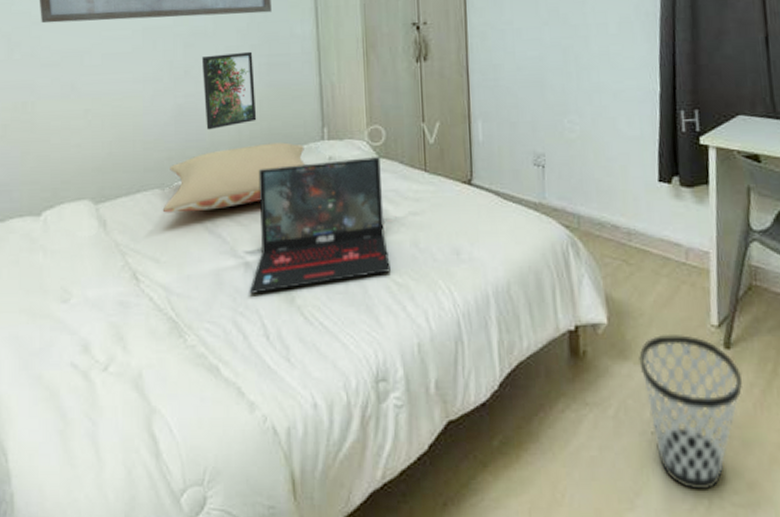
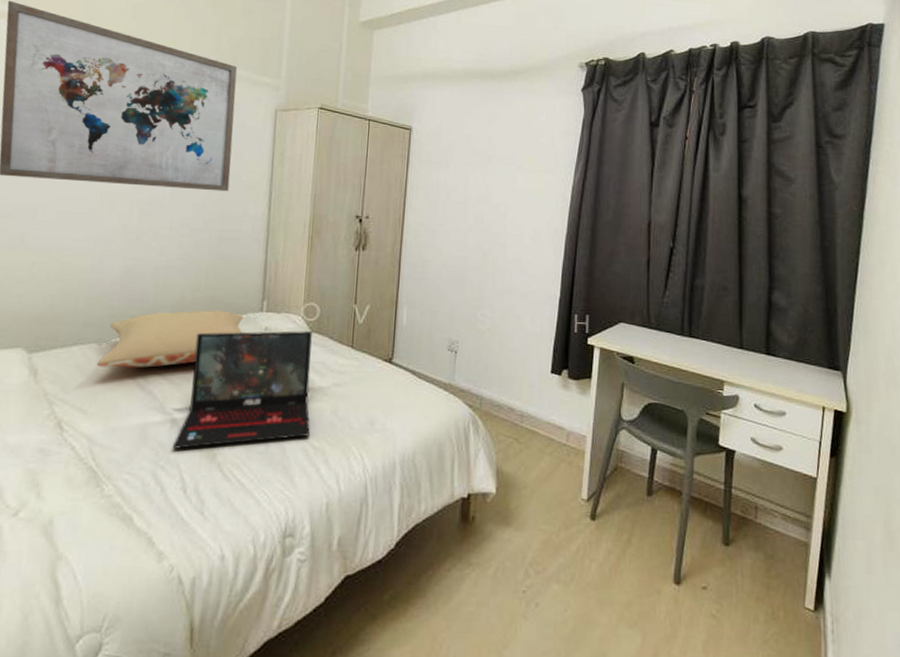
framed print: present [201,51,257,130] -> none [151,224,206,293]
wastebasket: present [639,335,743,490] -> none [519,506,603,643]

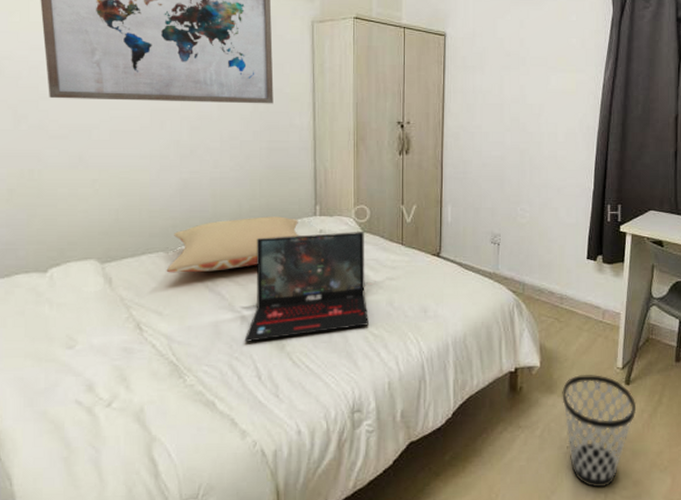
wastebasket: none [519,506,603,643] -> present [562,375,637,488]

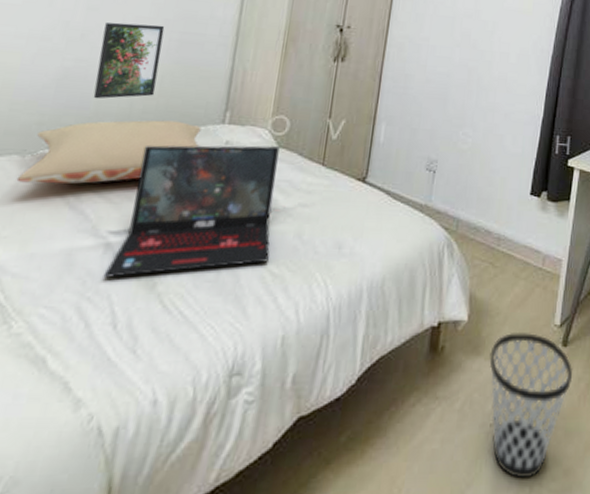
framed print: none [206,137,257,203] -> present [93,22,165,99]

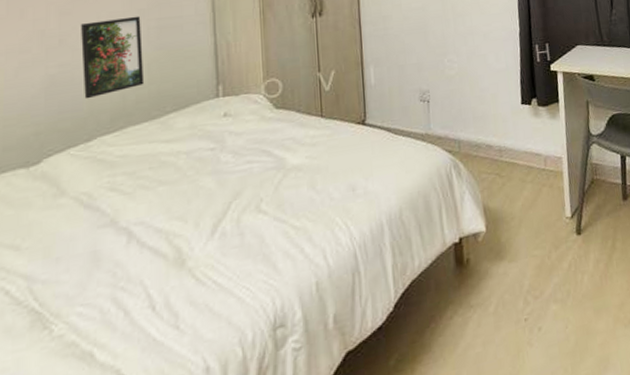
pillow: present [16,120,202,184] -> none [26,103,199,194]
laptop: present [103,145,280,278] -> none [132,108,288,265]
wastebasket: present [489,333,573,479] -> none [512,229,592,361]

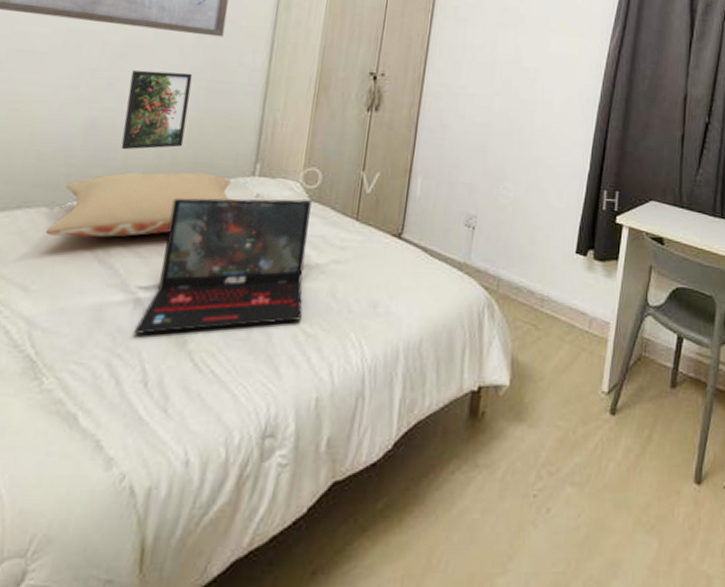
pillow: none [26,103,199,194] -> present [45,171,231,238]
laptop: none [132,108,288,265] -> present [133,198,312,334]

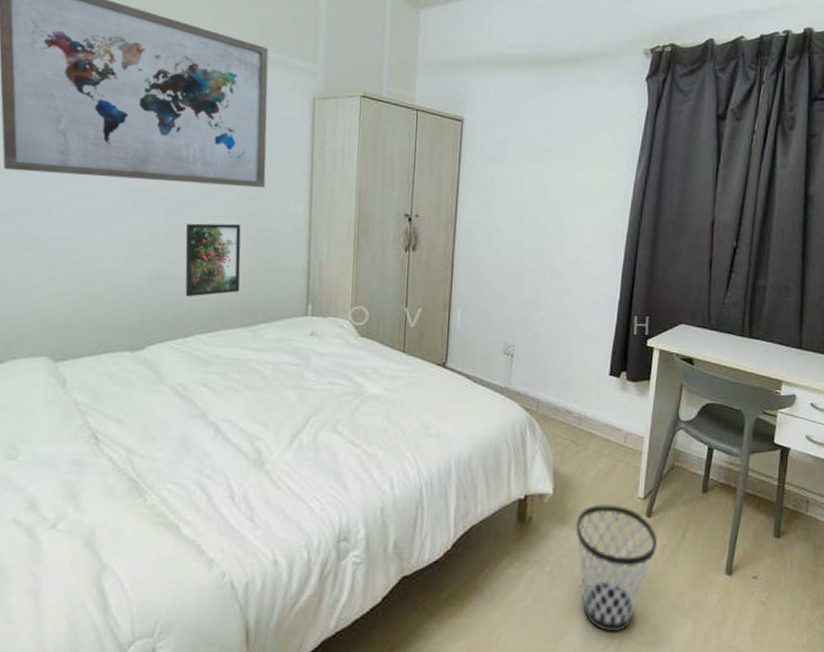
pillow: present [45,171,231,238] -> none [130,314,287,376]
laptop: present [133,198,312,334] -> none [217,335,362,457]
wastebasket: none [532,399,622,553] -> present [576,505,658,632]

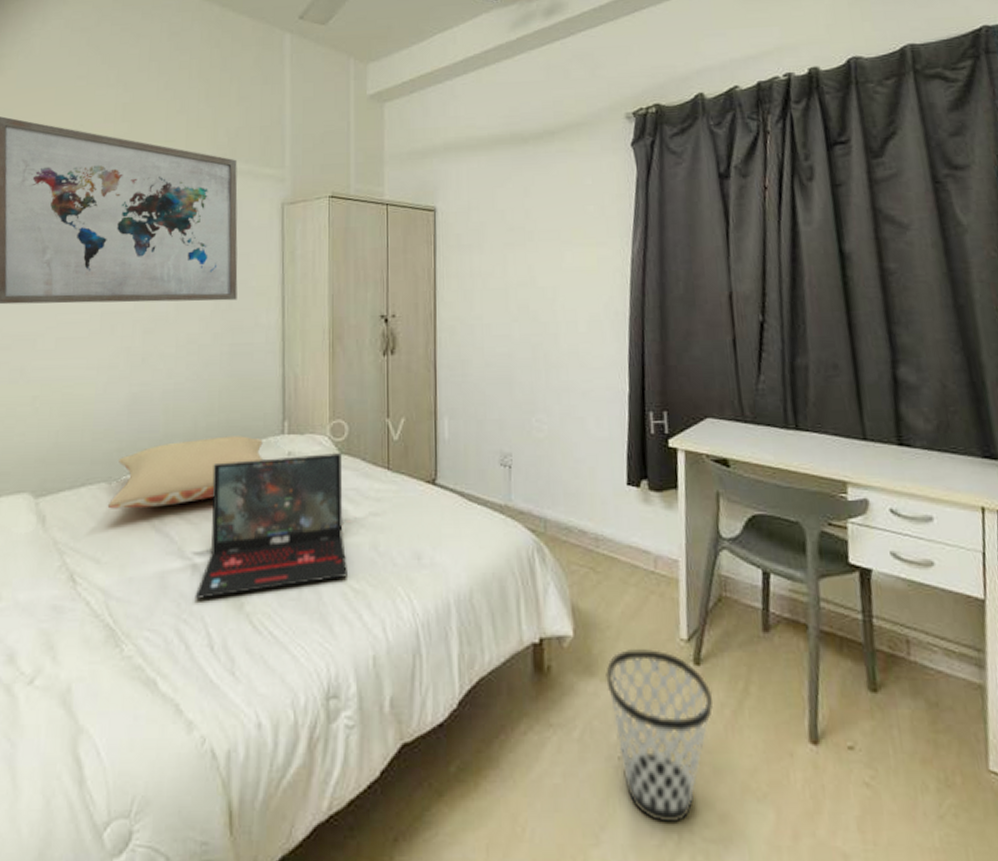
pillow: none [130,314,287,376] -> present [107,436,264,509]
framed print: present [185,223,241,297] -> none [160,339,215,421]
laptop: none [217,335,362,457] -> present [195,452,347,599]

